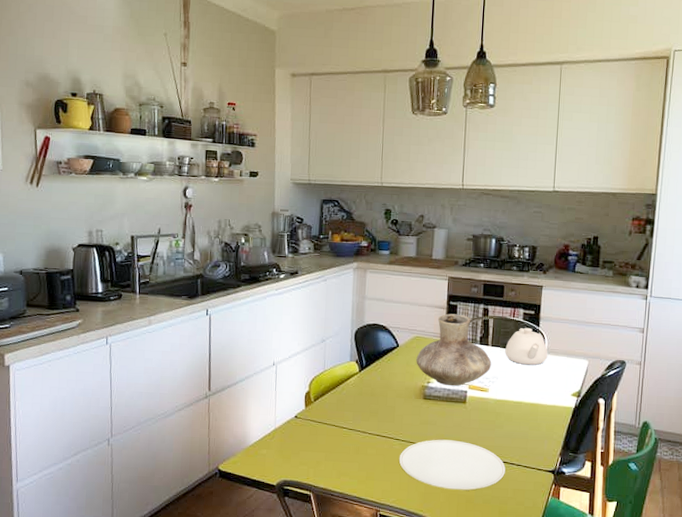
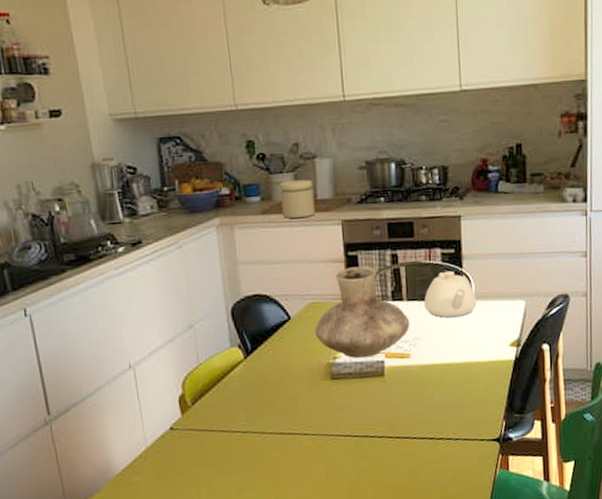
plate: present [399,439,506,491] -> none [312,423,442,484]
jar: none [404,242,430,272] -> present [279,179,315,219]

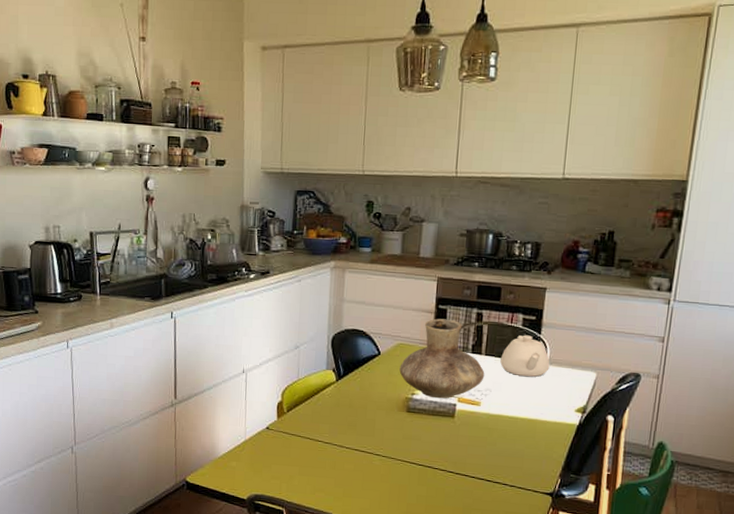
jar: present [279,179,315,219] -> none [387,238,418,272]

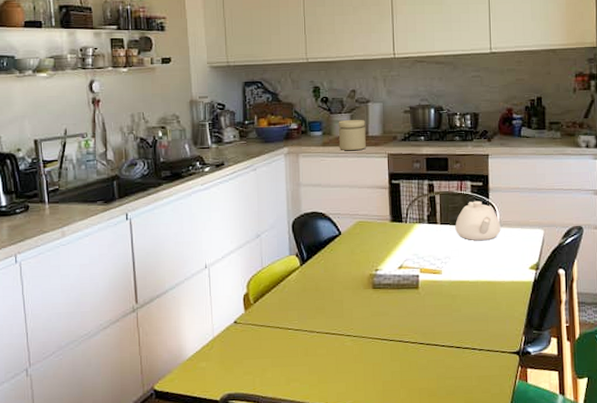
jar: none [387,238,418,272] -> present [338,119,366,151]
vase: present [399,318,485,399] -> none [361,193,442,272]

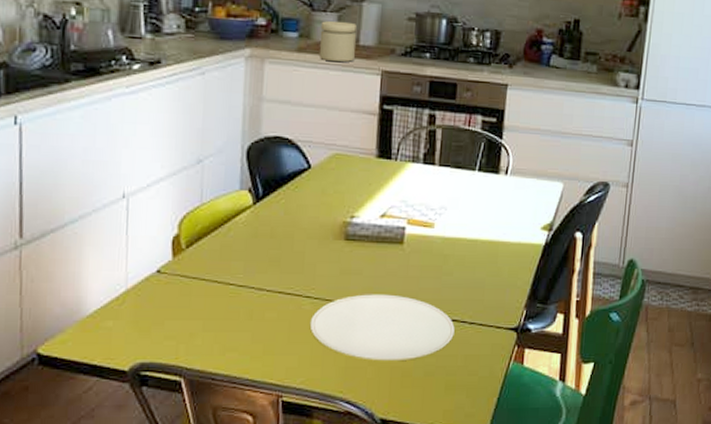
plate: none [353,330,467,385] -> present [310,294,455,362]
teapot: present [455,200,501,241] -> none [457,140,513,191]

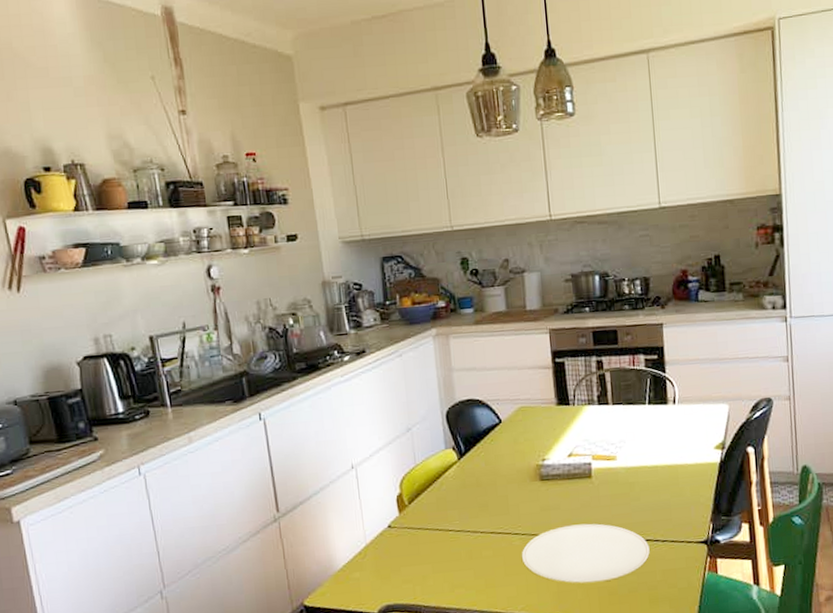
jar: present [319,20,357,63] -> none [491,292,524,329]

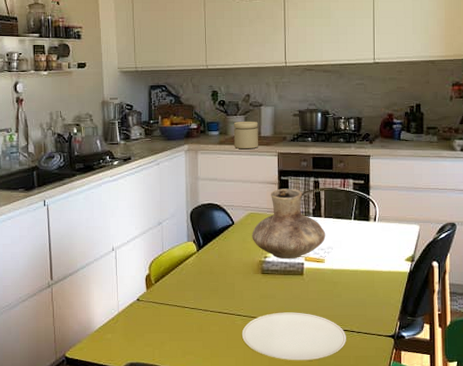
jar: none [491,292,524,329] -> present [233,121,258,150]
vase: none [524,372,616,460] -> present [252,188,326,259]

